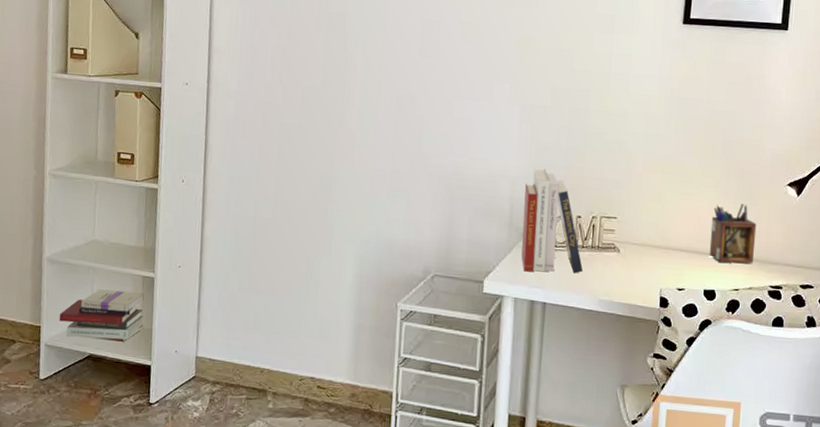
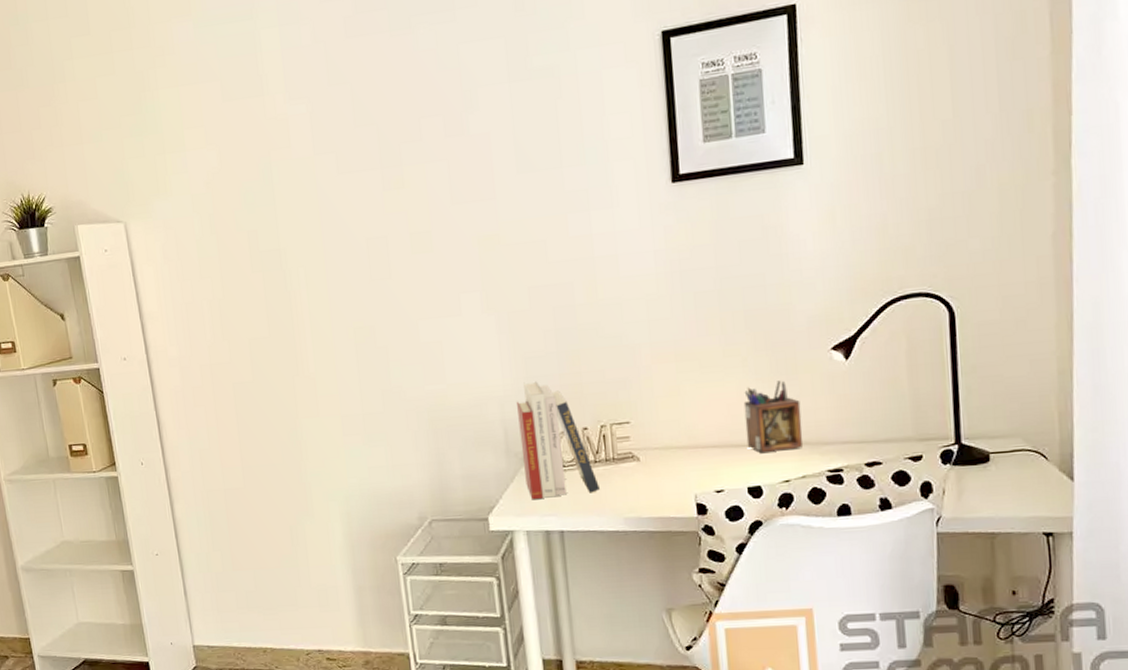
books: present [59,289,144,342] -> none [45,588,133,644]

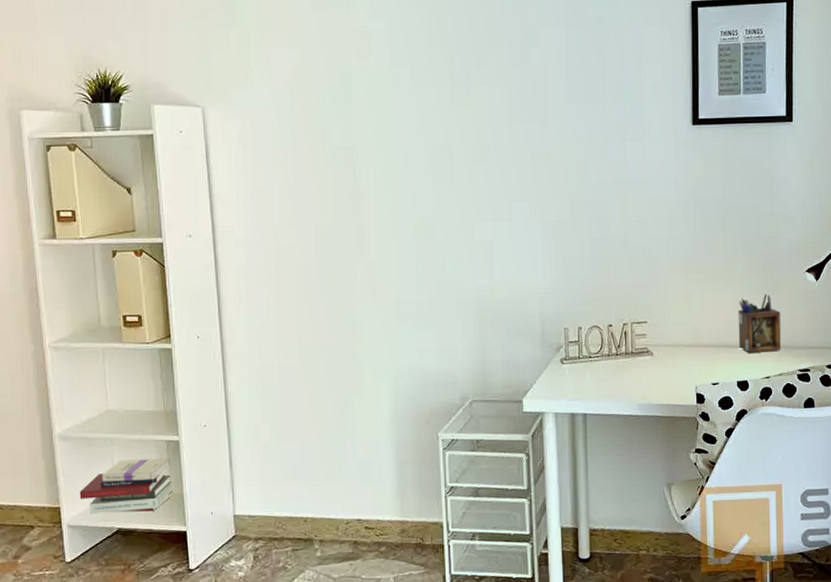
books: none [45,588,133,644] -> present [79,458,174,514]
books: present [517,381,601,500] -> none [554,282,620,386]

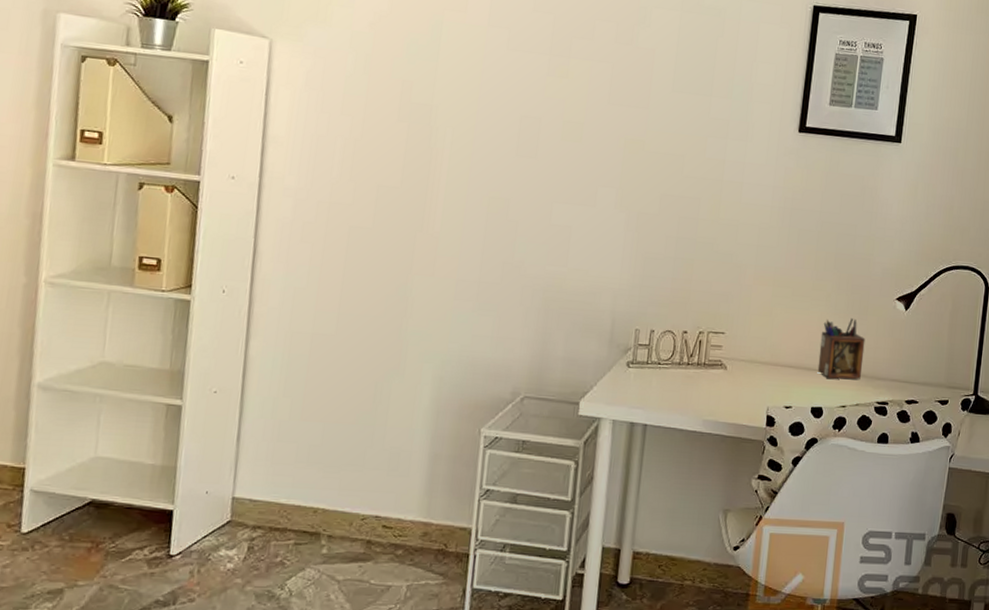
books: present [79,458,174,514] -> none [51,420,167,483]

